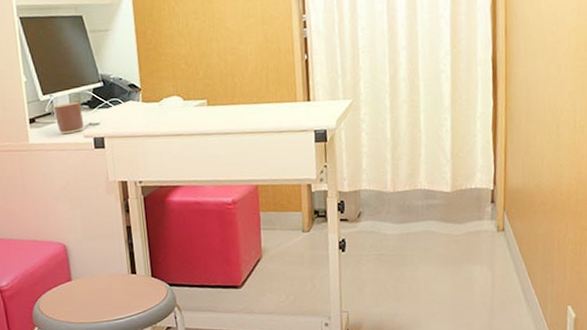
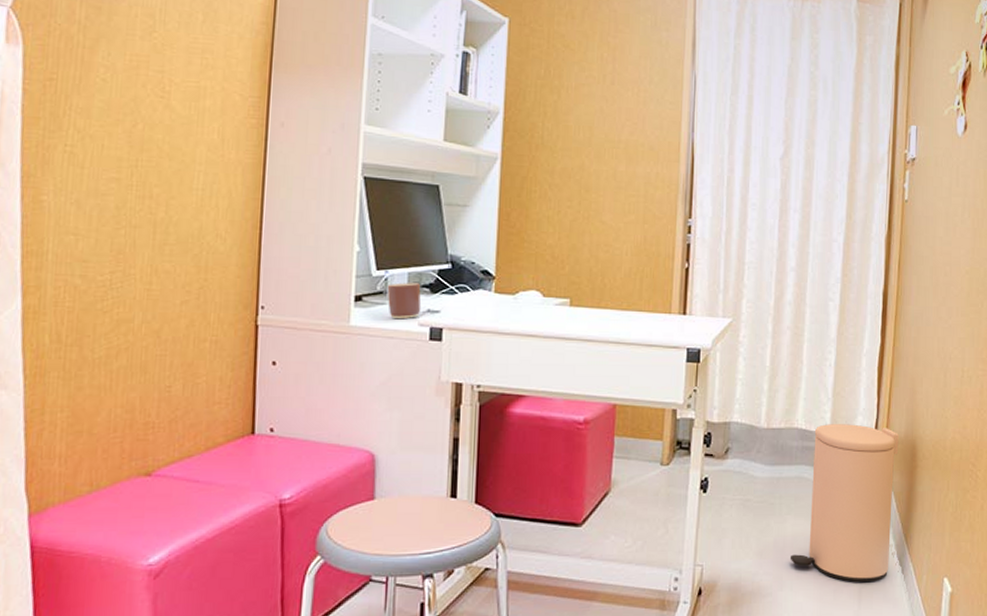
pedal bin: none [424,180,517,316] -> present [790,424,899,583]

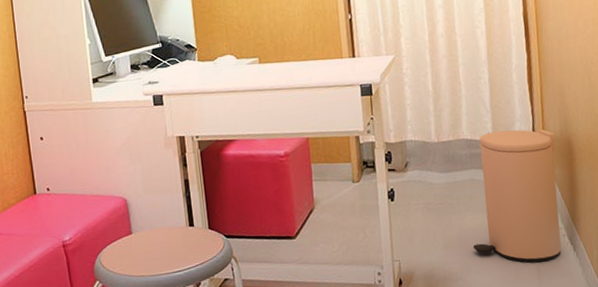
mug: present [387,283,422,320] -> none [115,62,144,93]

